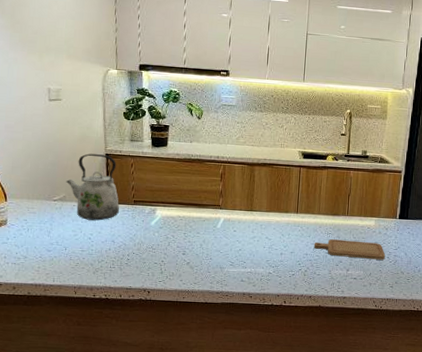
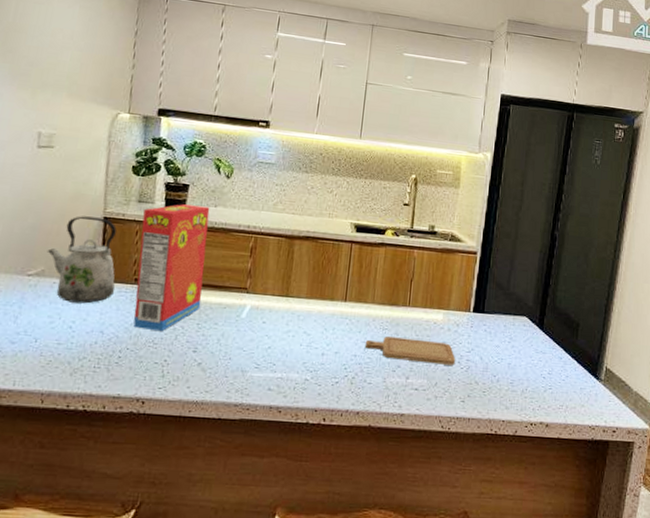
cereal box: none [135,141,187,239] -> present [133,204,210,331]

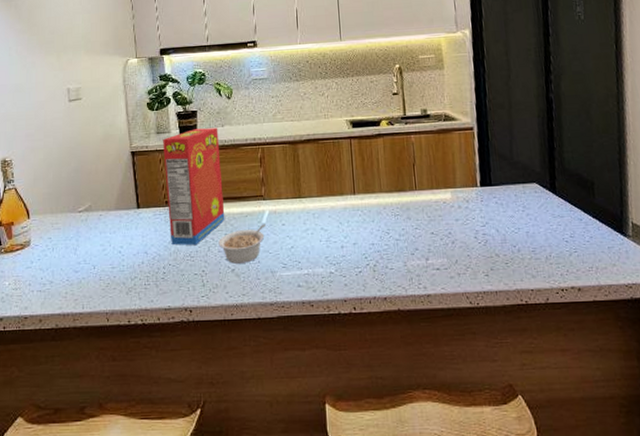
kettle: present [47,216,117,304] -> none [90,153,151,231]
legume: none [188,318,245,358] -> present [218,224,266,264]
chopping board: present [364,336,456,365] -> none [380,220,473,243]

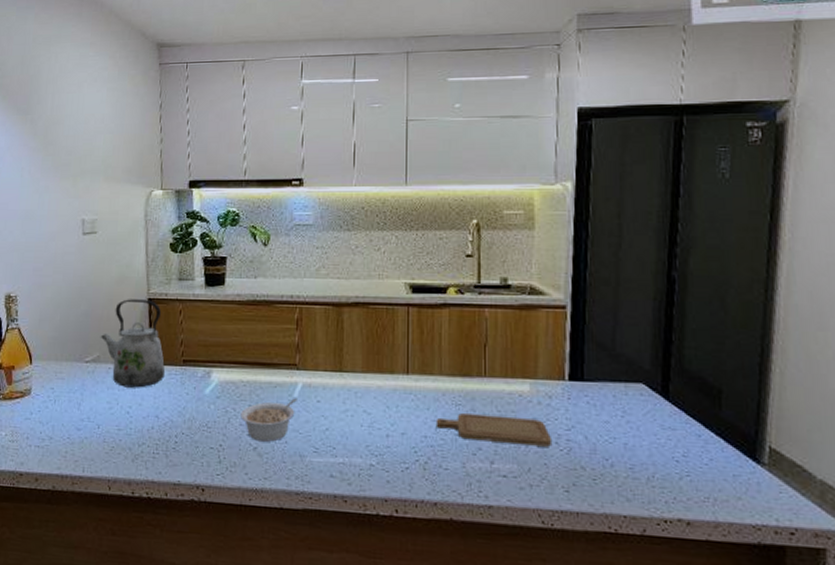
kettle: none [90,153,151,231] -> present [100,299,166,388]
cereal box: present [163,128,225,245] -> none [184,278,251,414]
chopping board: none [380,220,473,243] -> present [435,413,553,447]

